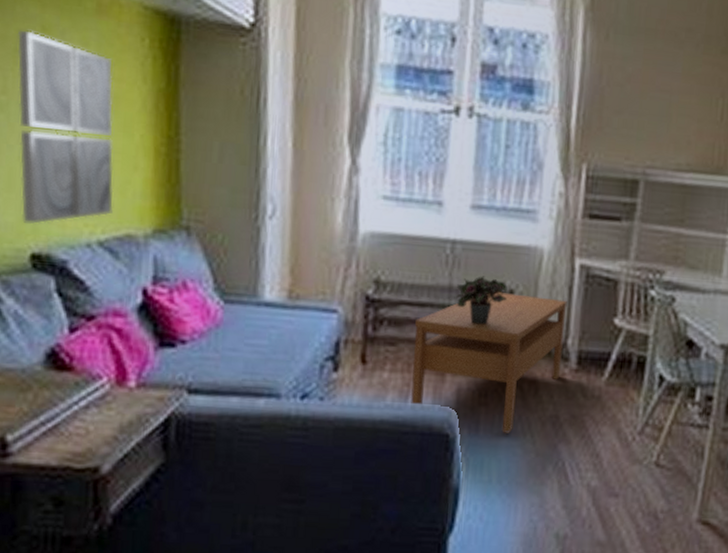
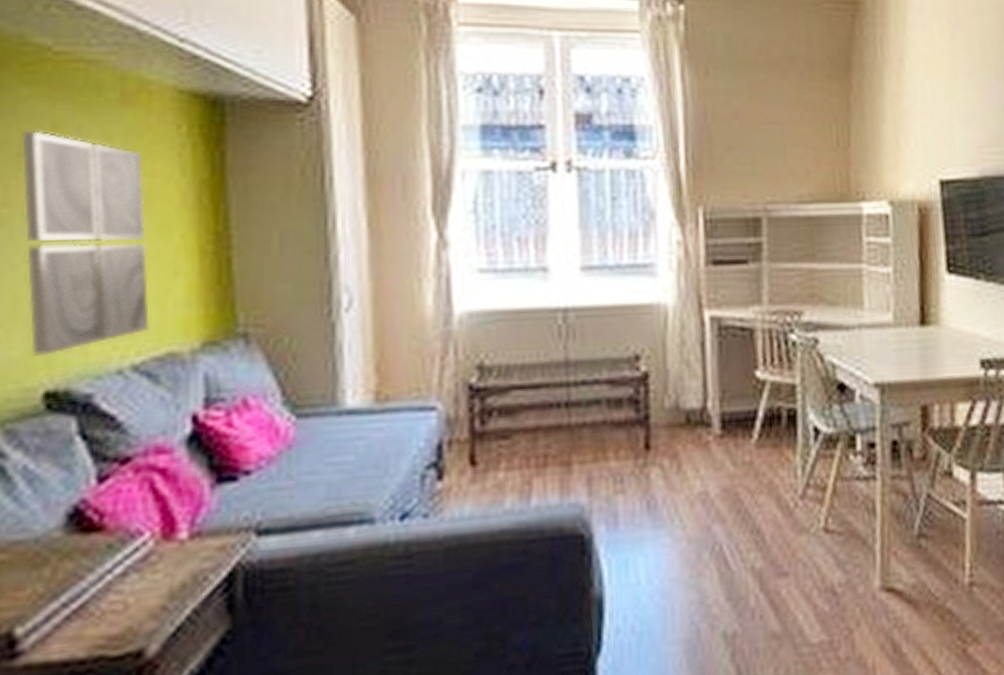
coffee table: present [410,292,567,433] -> none [530,358,704,522]
potted plant: present [454,276,508,325] -> none [572,344,633,400]

